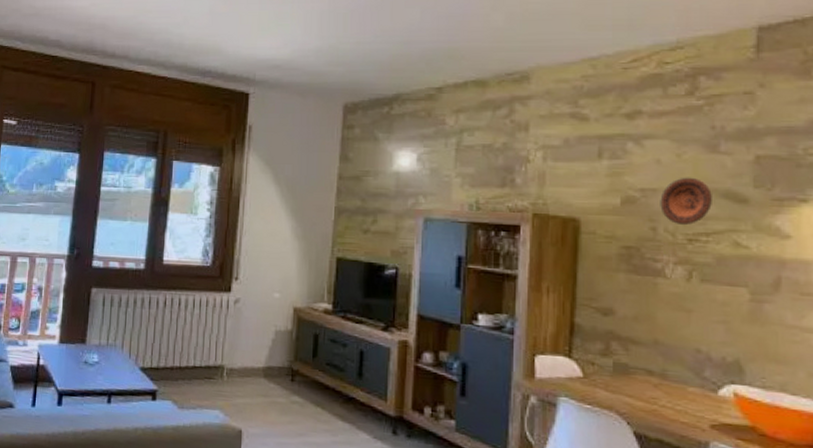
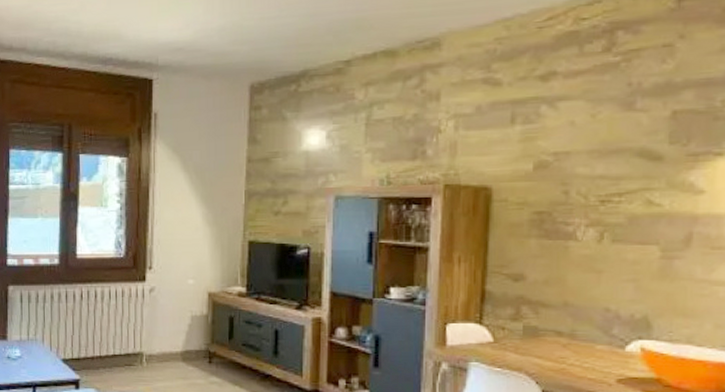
decorative plate: present [660,177,712,226] -> none [573,137,626,187]

